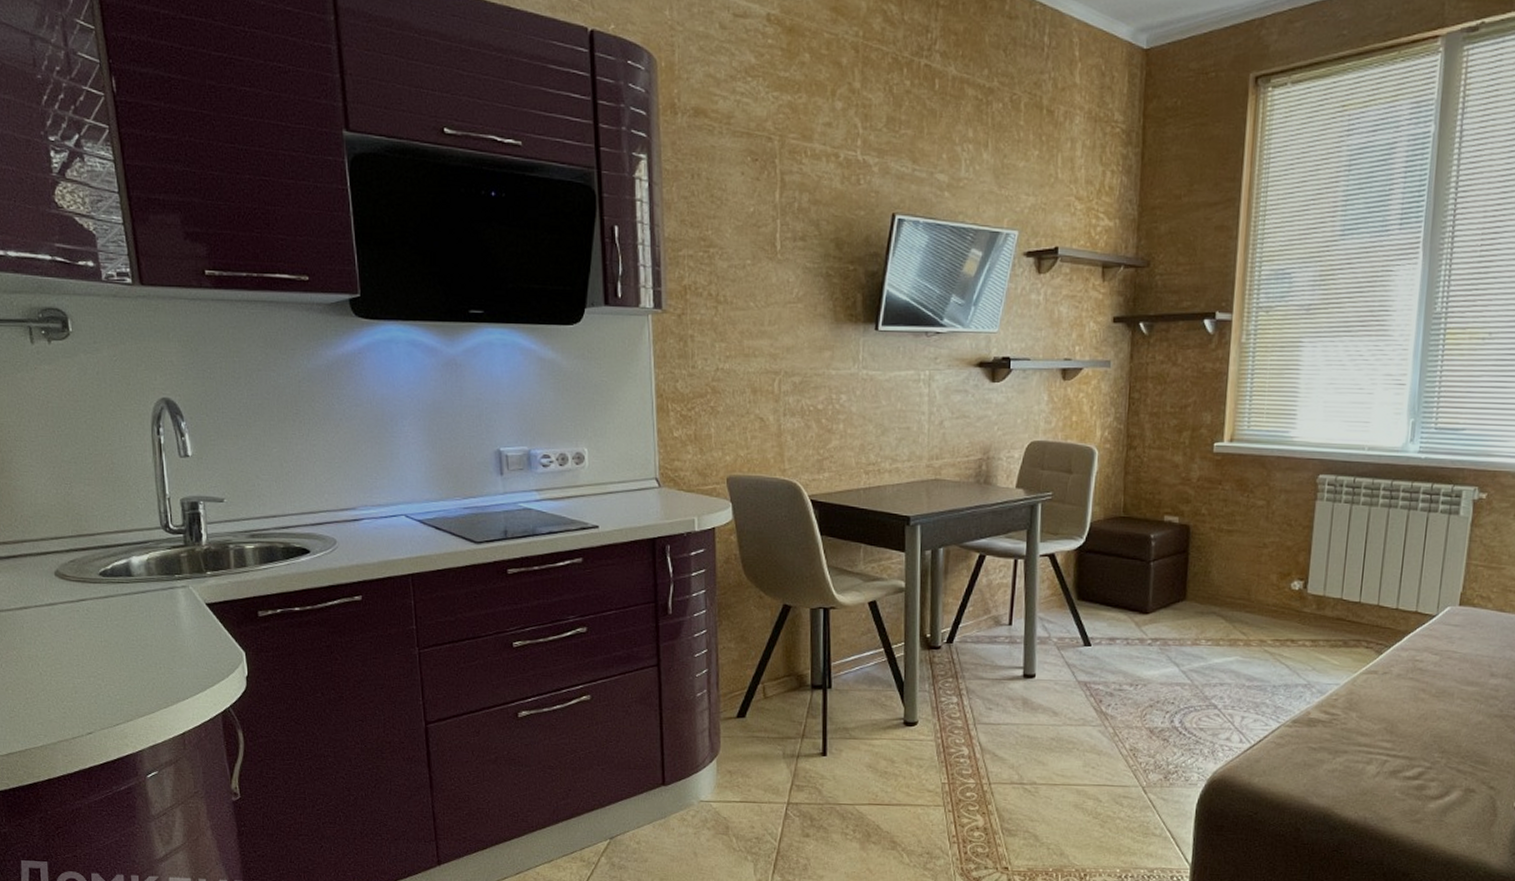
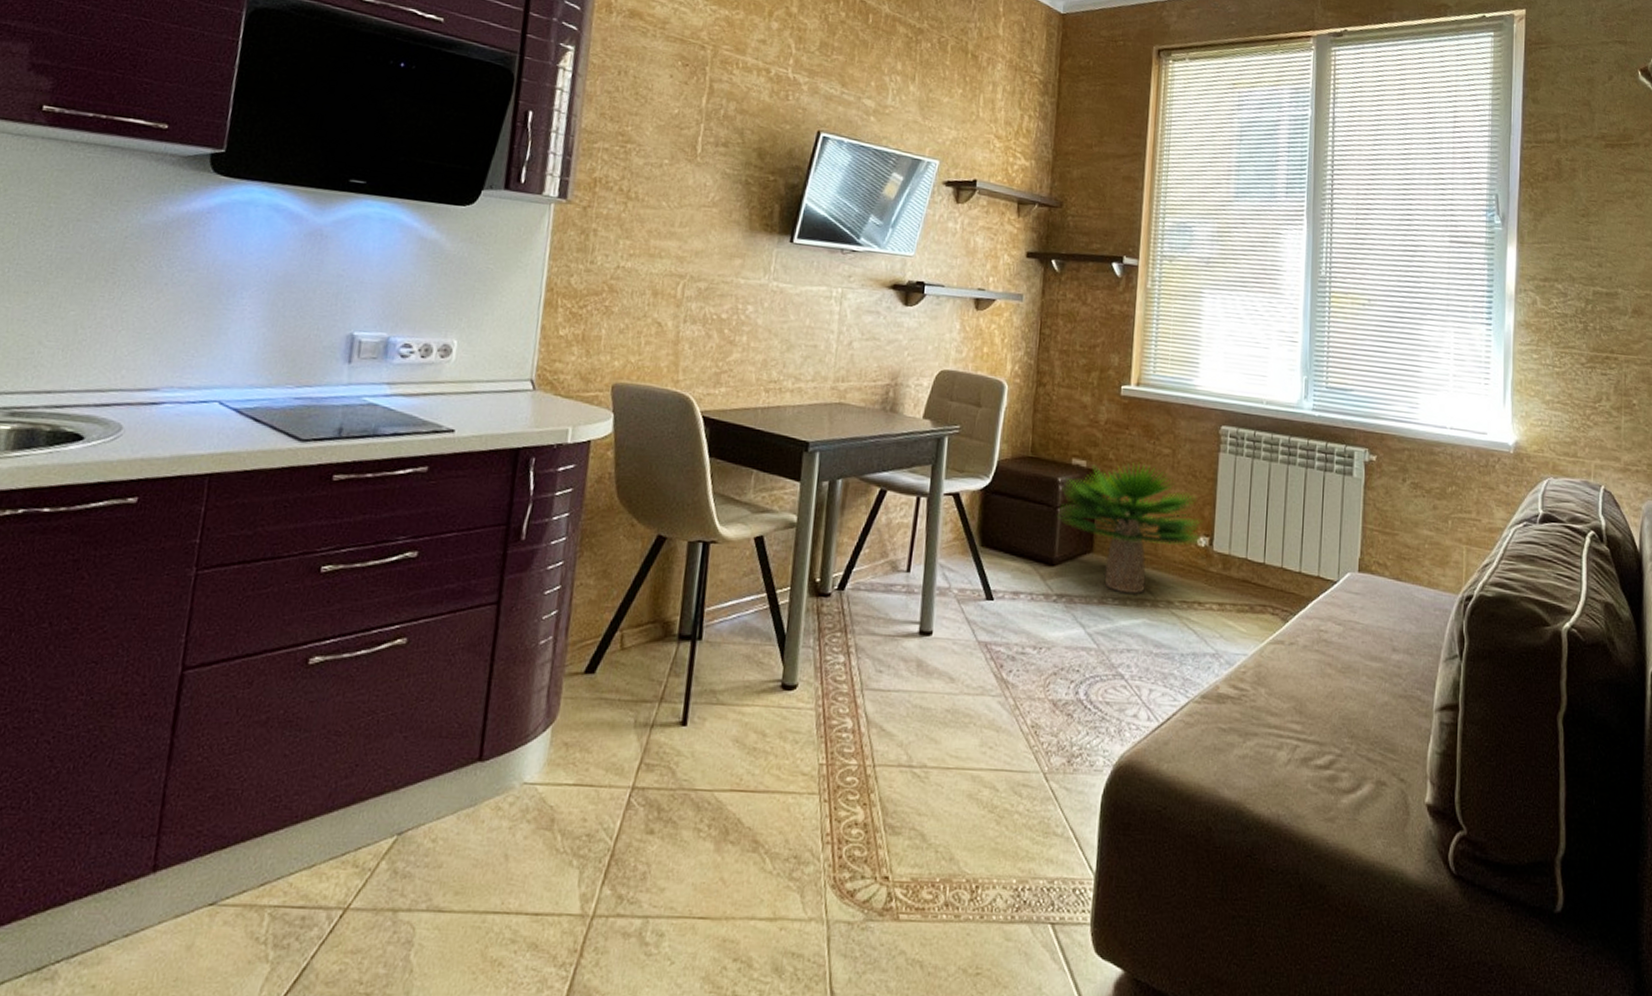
potted plant: none [1150,515,1296,635] -> present [1056,462,1201,594]

